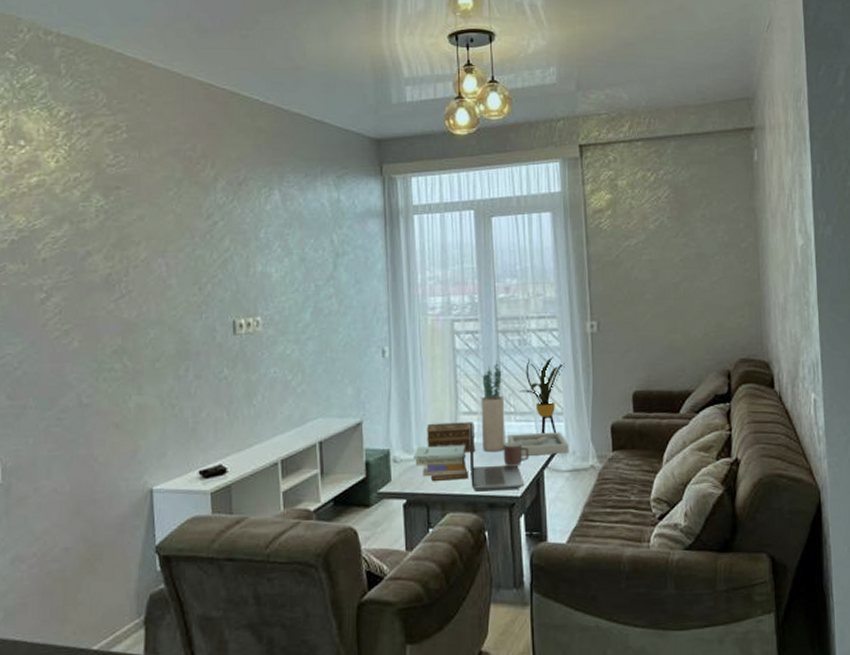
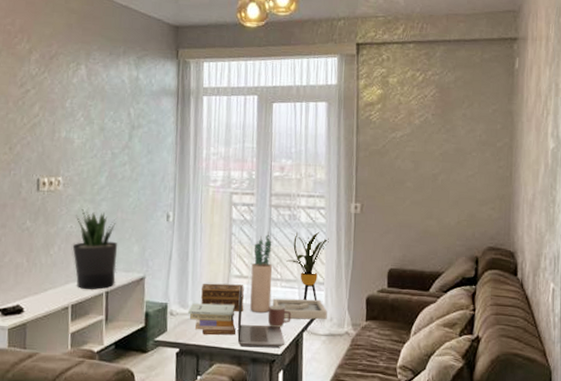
planter: none [279,351,330,441] -> present [73,209,118,289]

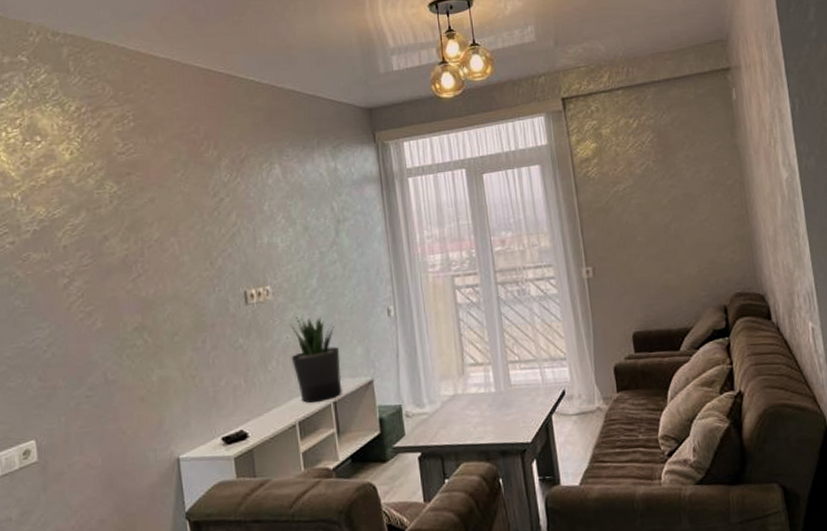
books: present [188,303,236,336] -> none [425,396,479,434]
decorative box: present [201,283,245,311] -> none [436,373,485,403]
laptop computer: present [237,286,285,348] -> none [476,374,534,441]
vase: present [250,232,273,314] -> none [485,312,512,402]
mug: present [267,305,292,327] -> none [510,389,537,413]
decorative tray: present [273,298,327,320] -> none [514,377,575,403]
house plant: present [286,231,329,301] -> none [522,303,564,380]

